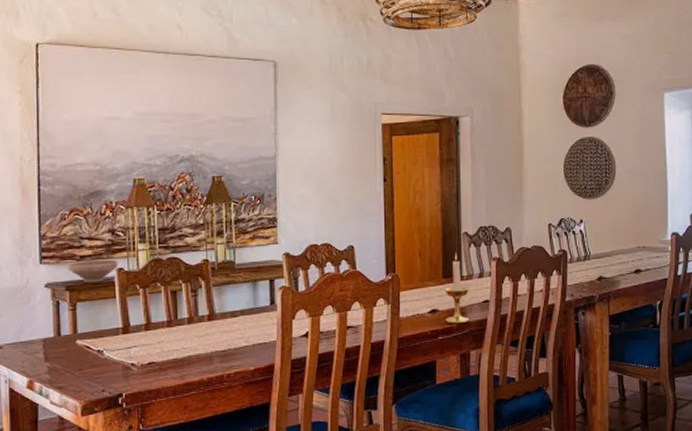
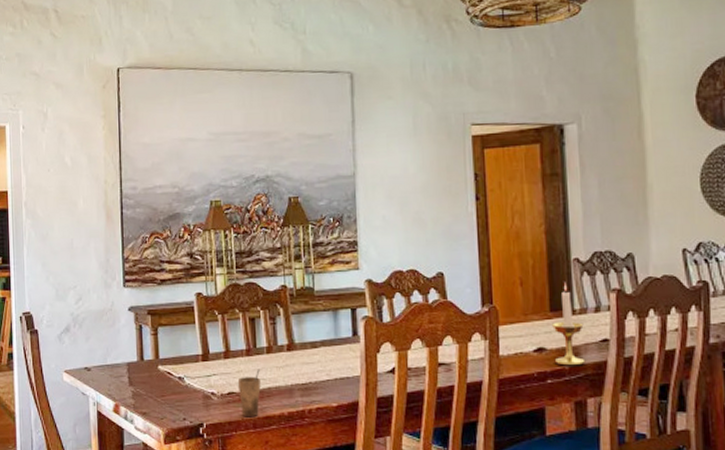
decorative bowl: present [67,259,119,282] -> none [148,283,198,307]
cup: none [158,339,181,385] -> present [237,369,261,418]

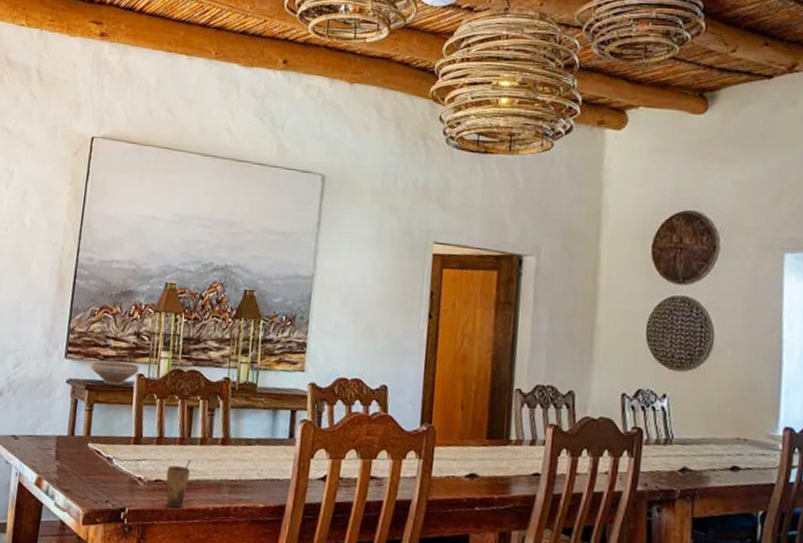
decorative bowl: none [148,283,198,307] -> present [90,360,140,386]
candlestick: present [552,282,586,366] -> none [484,411,518,497]

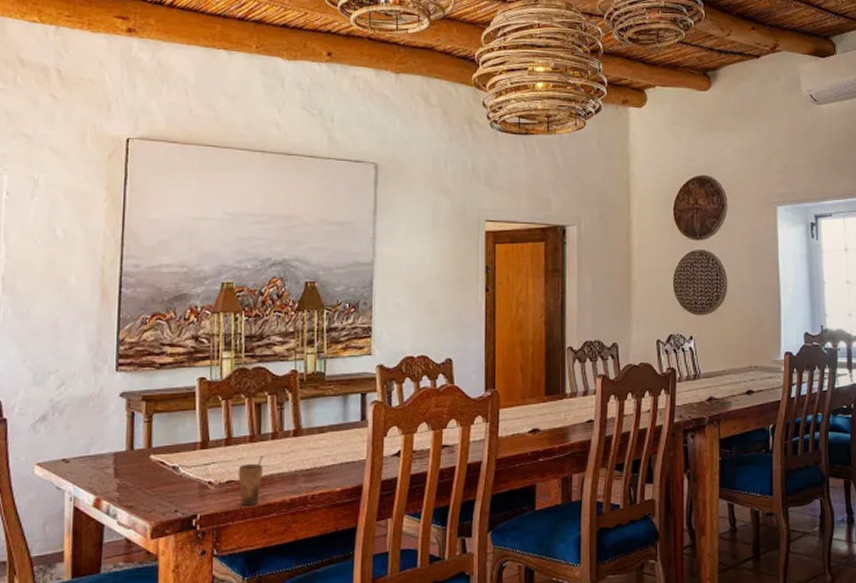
decorative bowl: present [90,360,140,386] -> none [145,368,201,392]

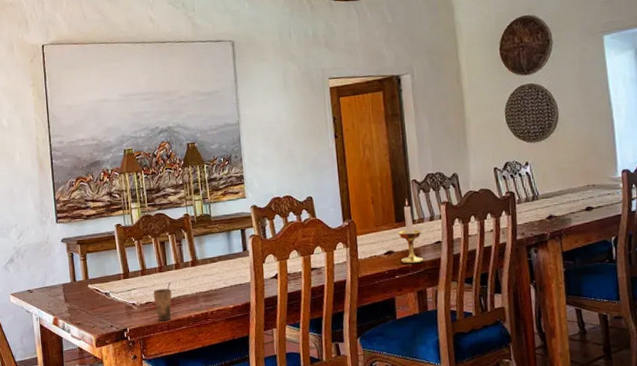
candlestick: none [546,368,573,445] -> present [398,199,424,264]

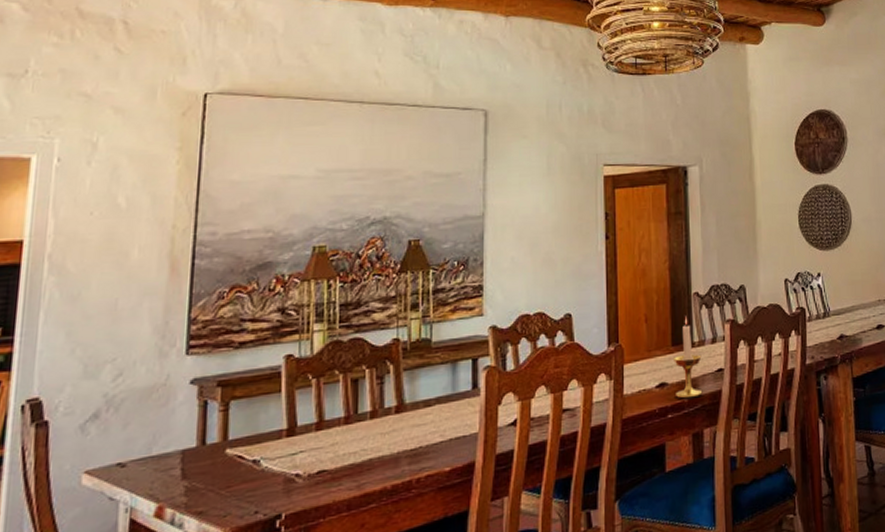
cup: present [153,282,172,321] -> none [330,438,360,499]

